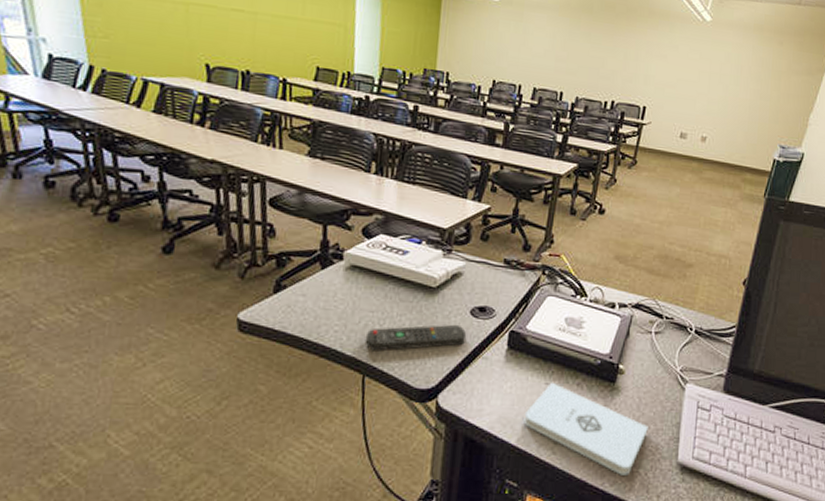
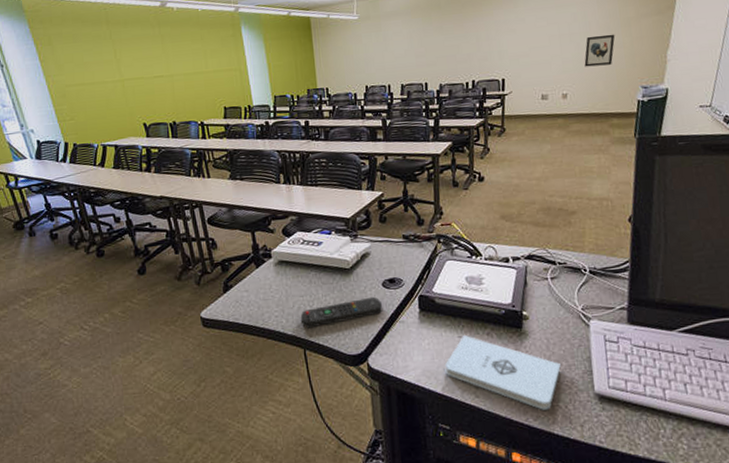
wall art: none [729,81,764,116] -> present [584,34,615,67]

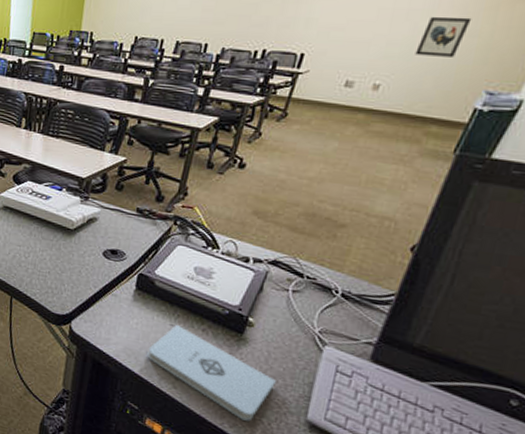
remote control: present [300,296,383,329] -> none [13,259,99,282]

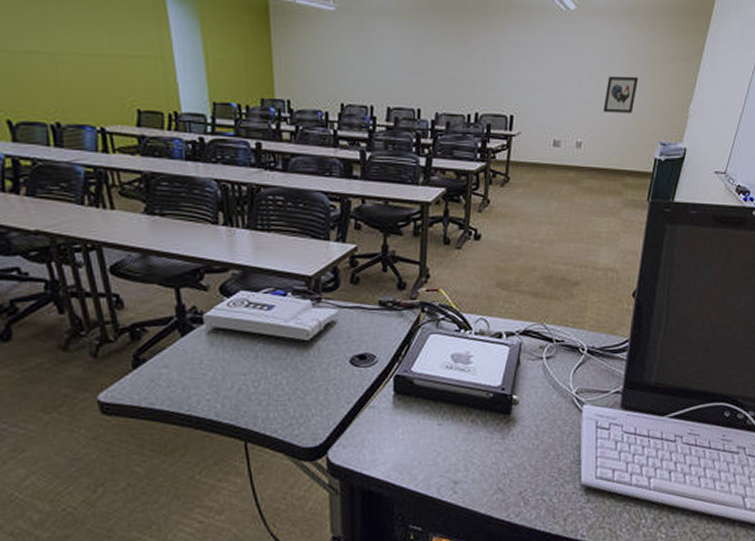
notepad: present [147,325,276,421] -> none [420,423,549,505]

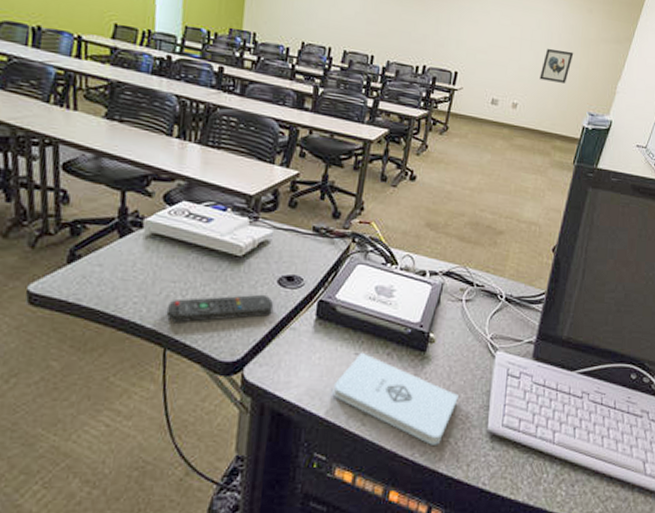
remote control: none [241,376,350,416] -> present [166,294,274,323]
notepad: none [420,423,549,505] -> present [332,353,459,445]

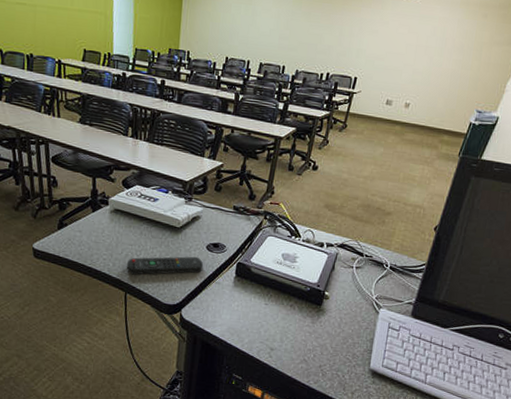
notepad: present [332,353,459,445] -> none [247,304,347,376]
wall art: present [539,48,574,83] -> none [432,52,466,84]

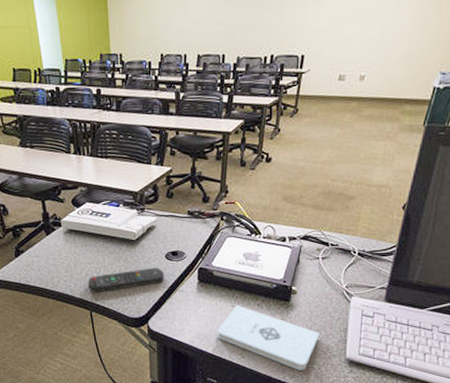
notepad: none [247,304,347,376] -> present [217,305,320,370]

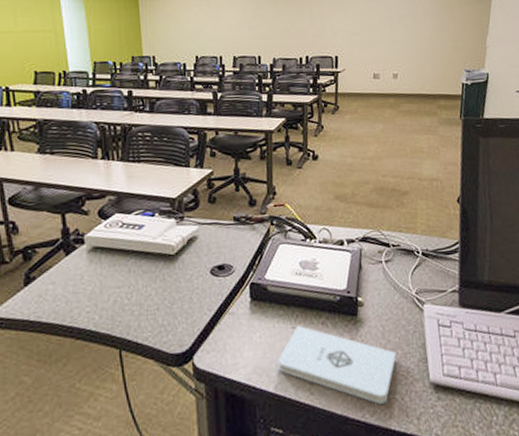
remote control: present [87,267,165,293] -> none [116,286,211,325]

